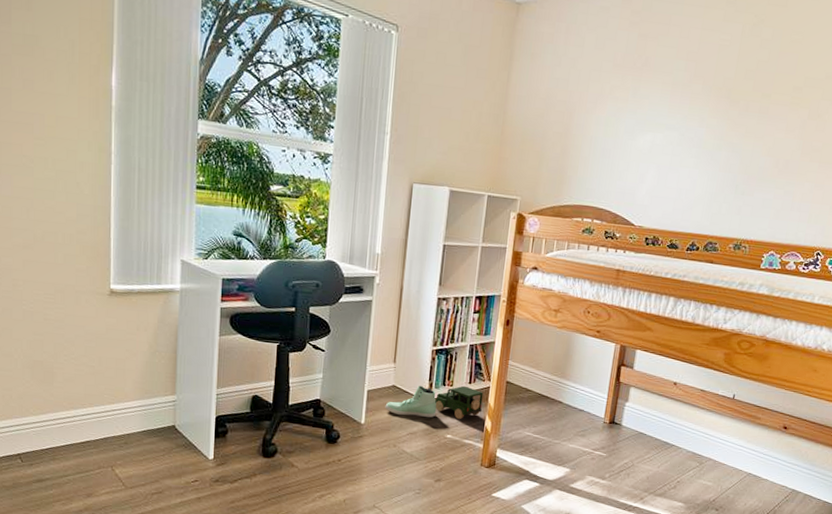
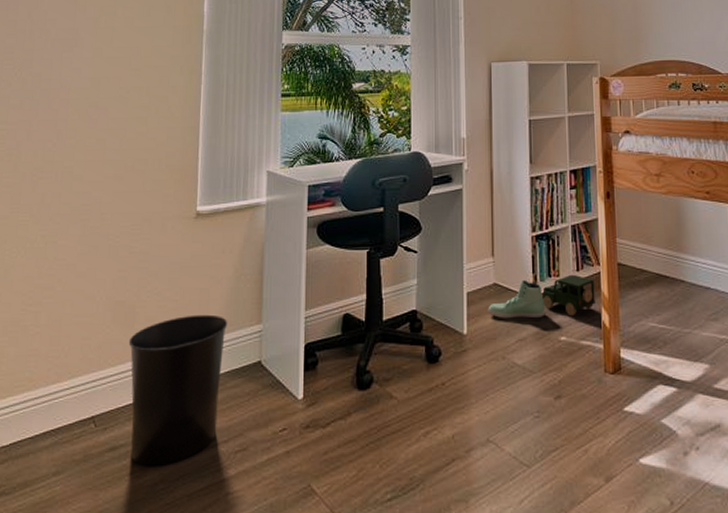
waste bin: none [48,380,144,498] -> present [128,314,228,466]

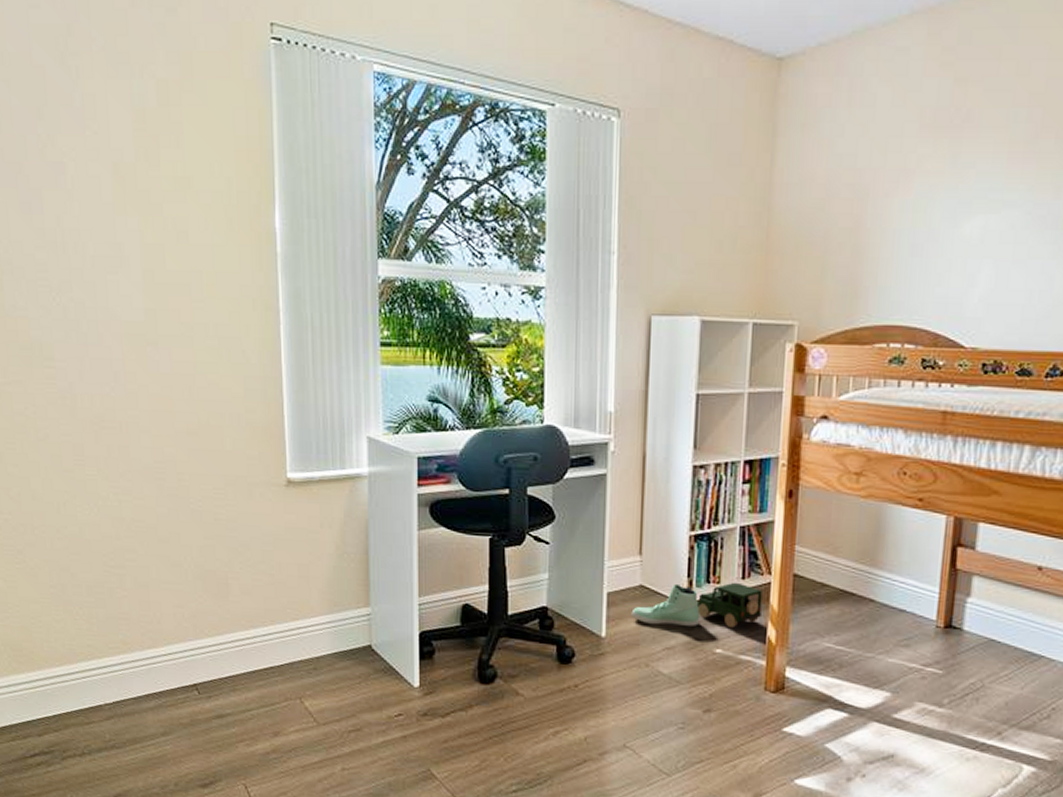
waste bin: present [128,314,228,466] -> none [224,591,332,737]

